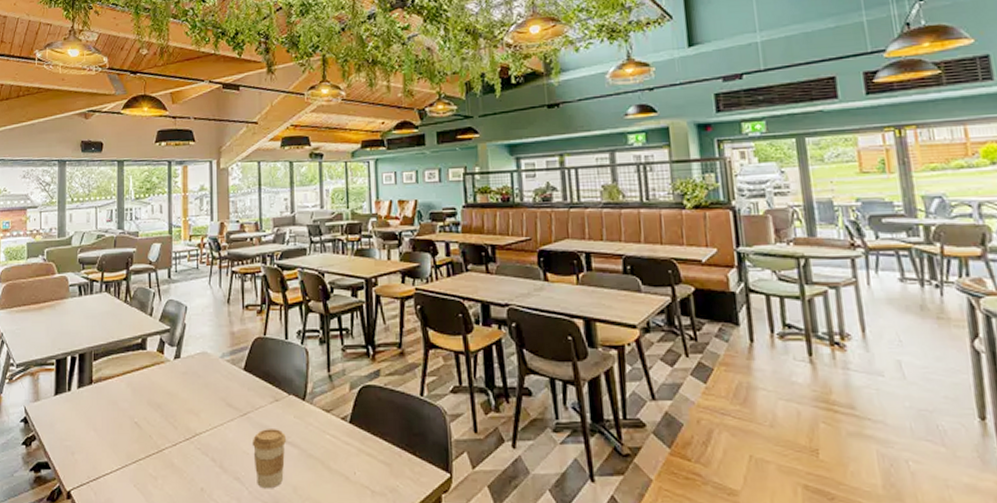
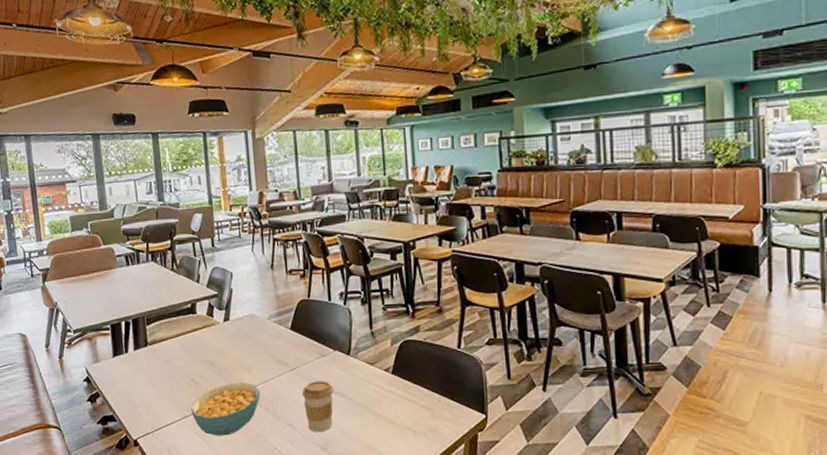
cereal bowl: none [132,428,207,490] -> present [191,382,260,436]

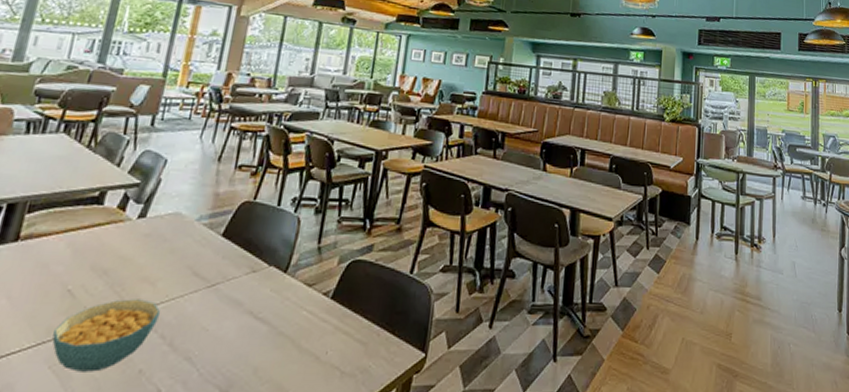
coffee cup: present [301,381,333,433] -> none [211,302,257,370]

